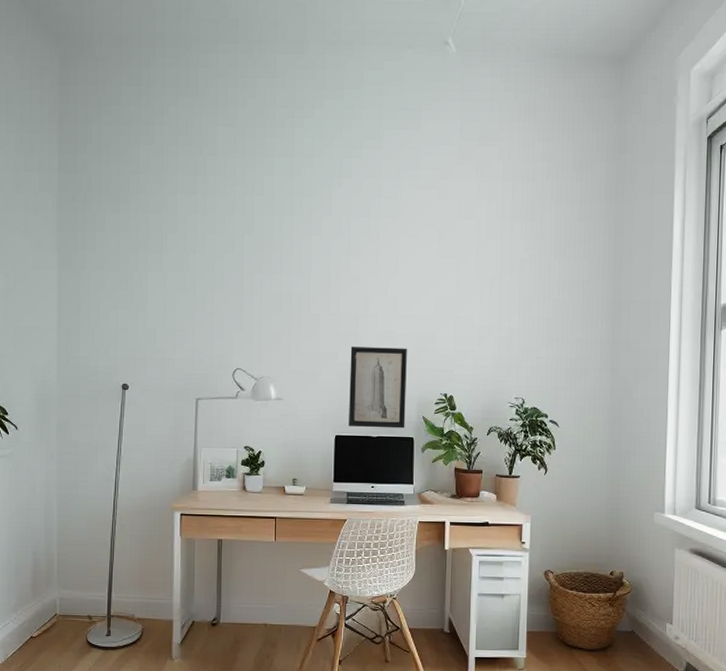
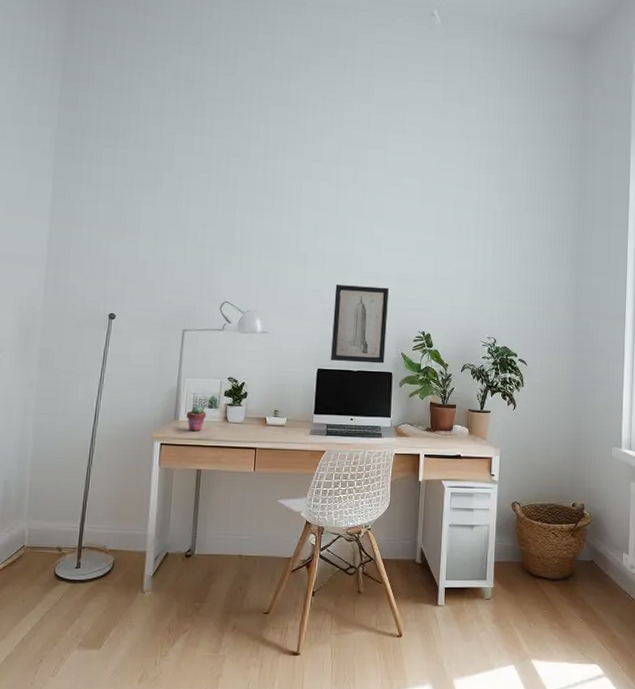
potted succulent: none [204,476,224,502] -> present [186,406,206,432]

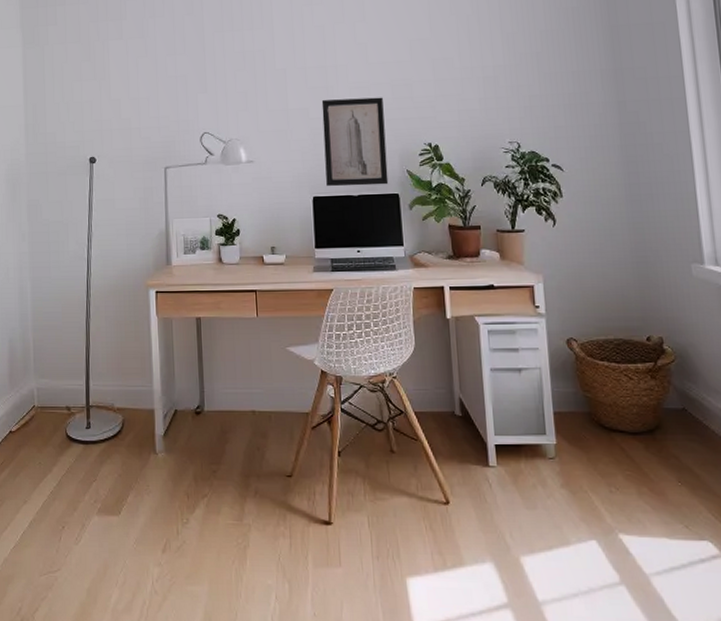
potted succulent: present [186,406,206,432] -> none [178,248,199,277]

